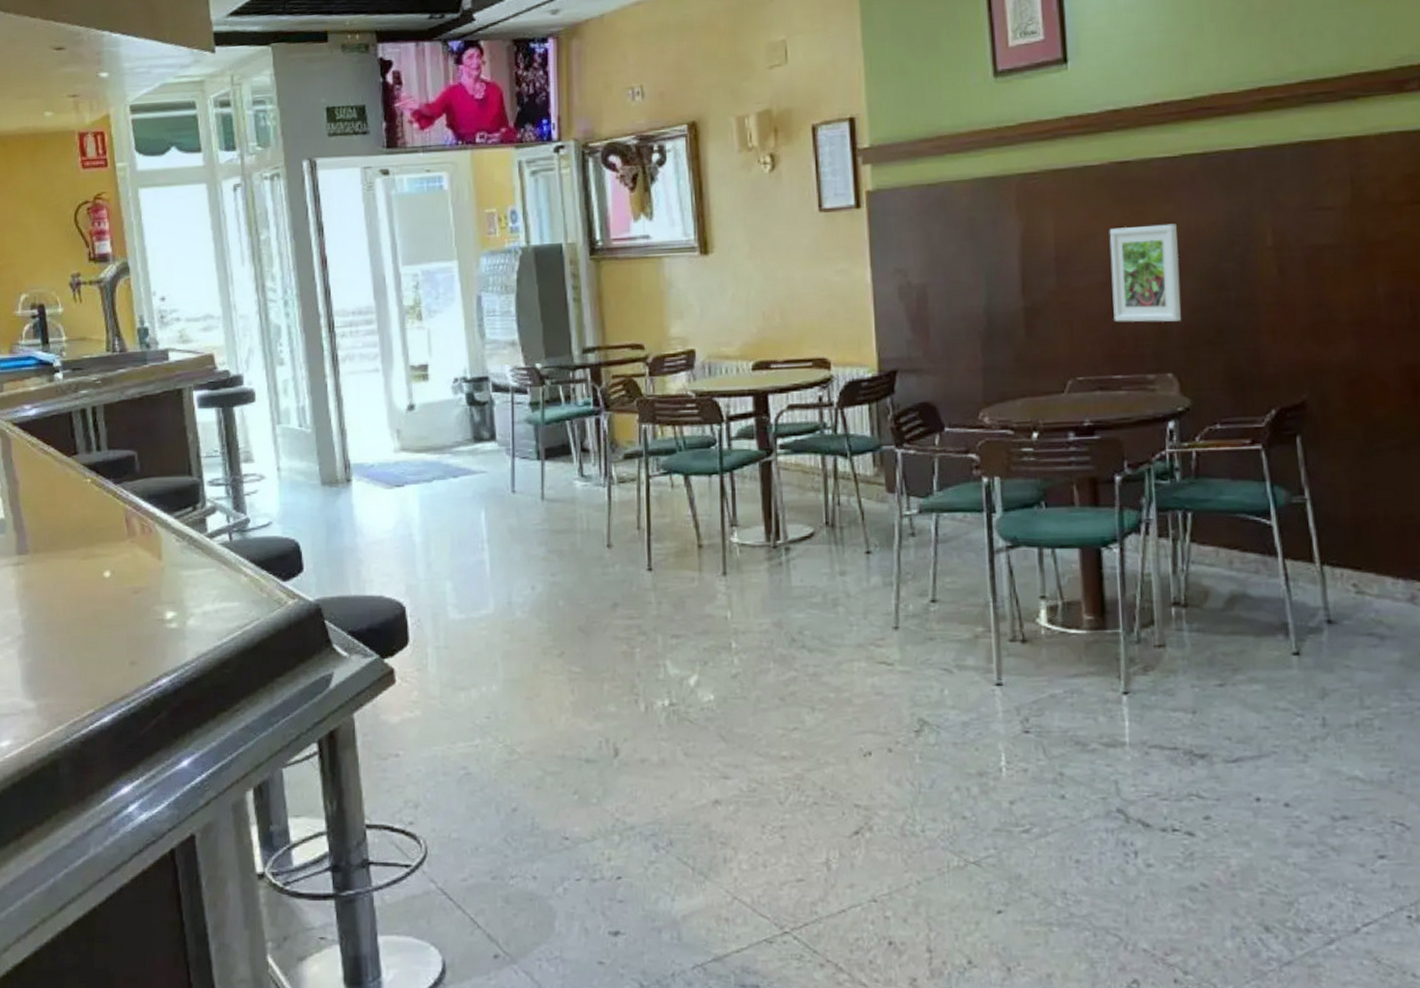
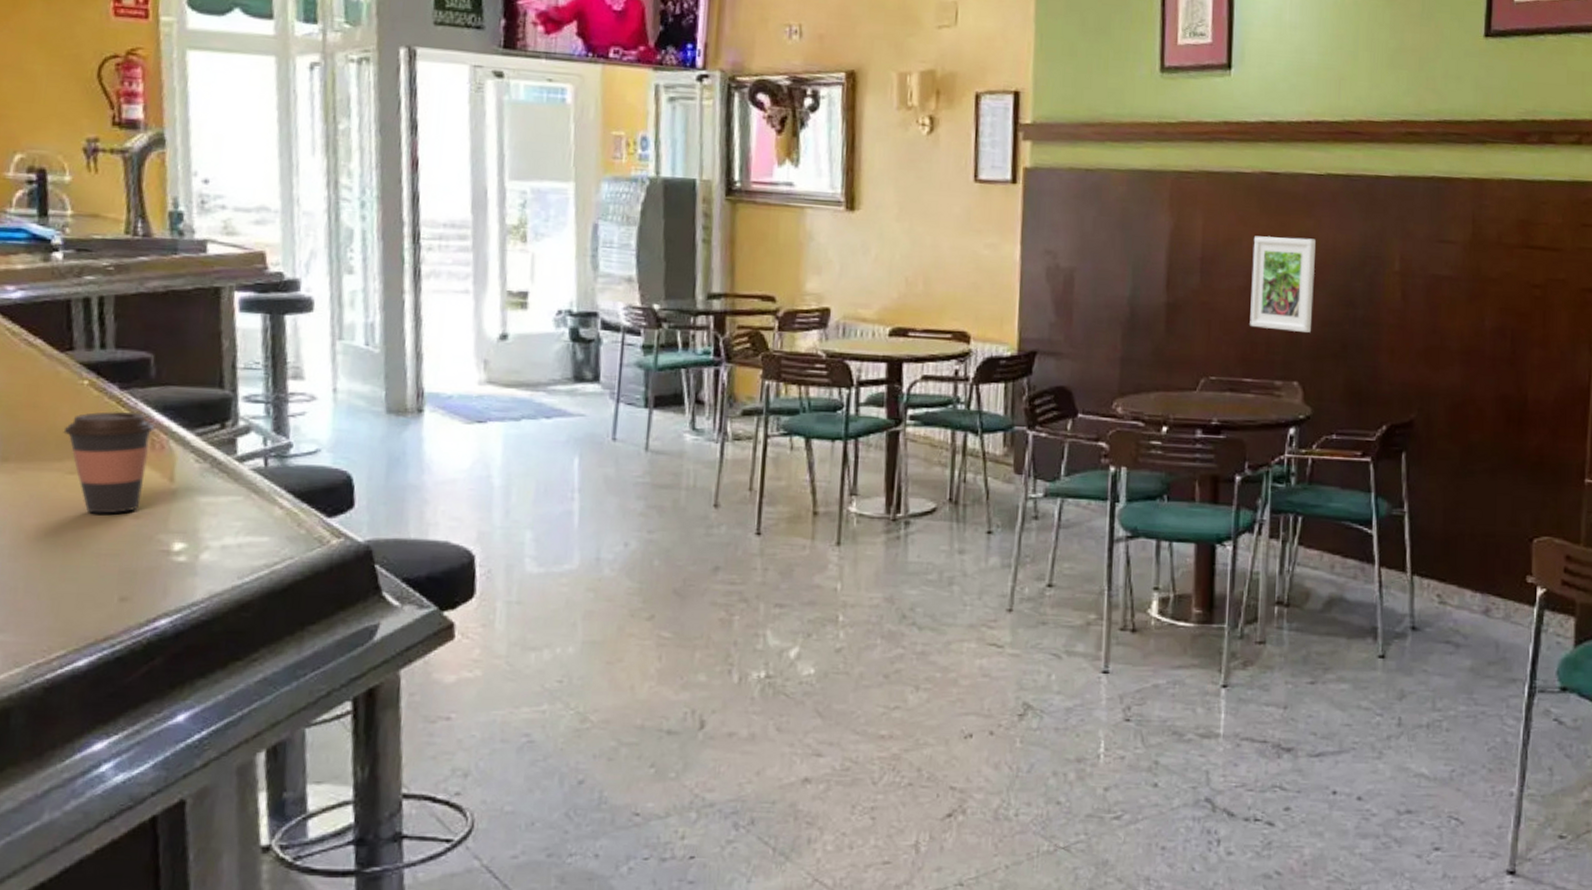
coffee cup: none [76,503,143,591] -> present [63,411,155,514]

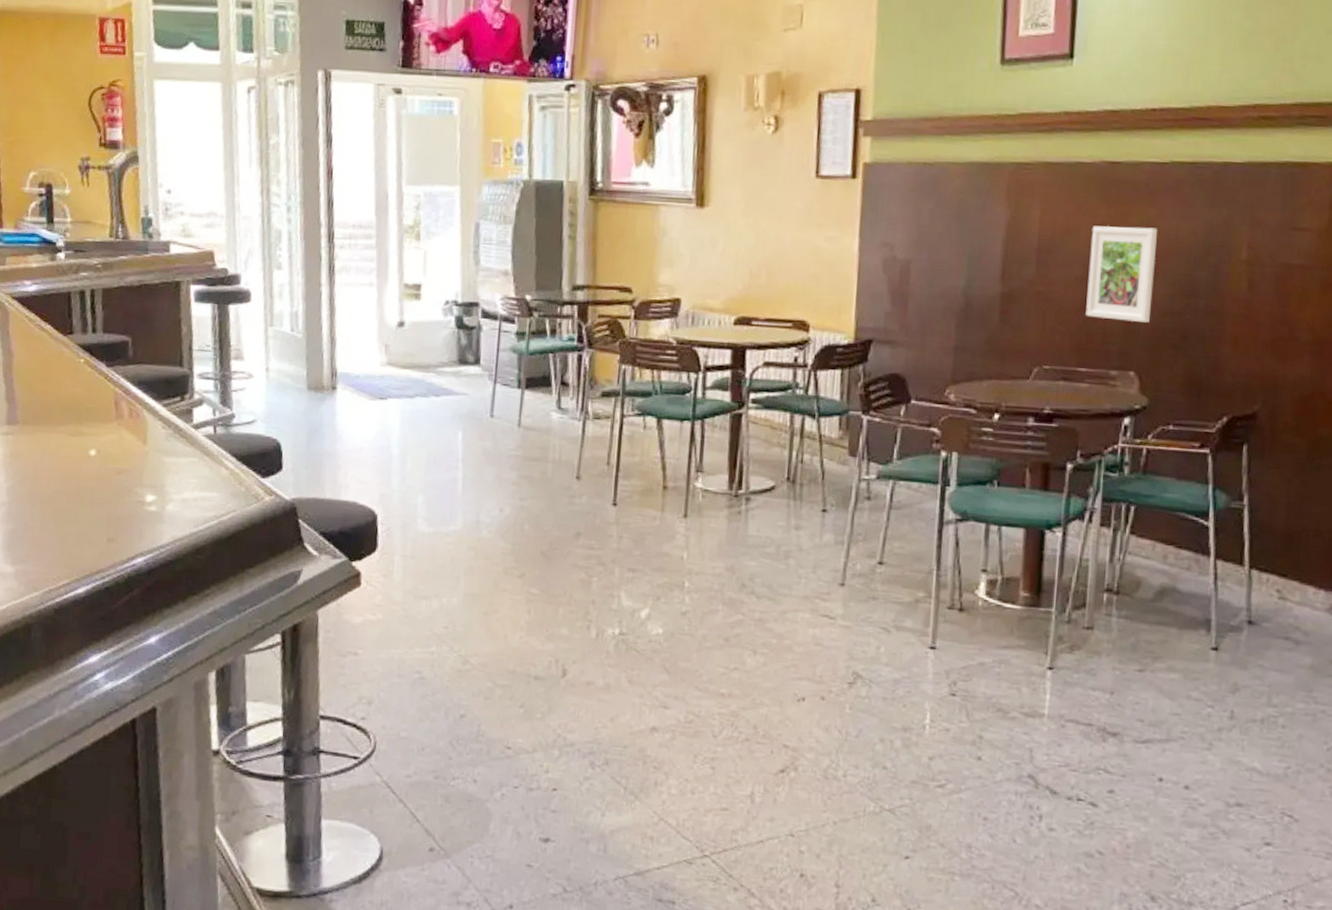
coffee cup: present [63,411,155,514] -> none [66,385,133,470]

